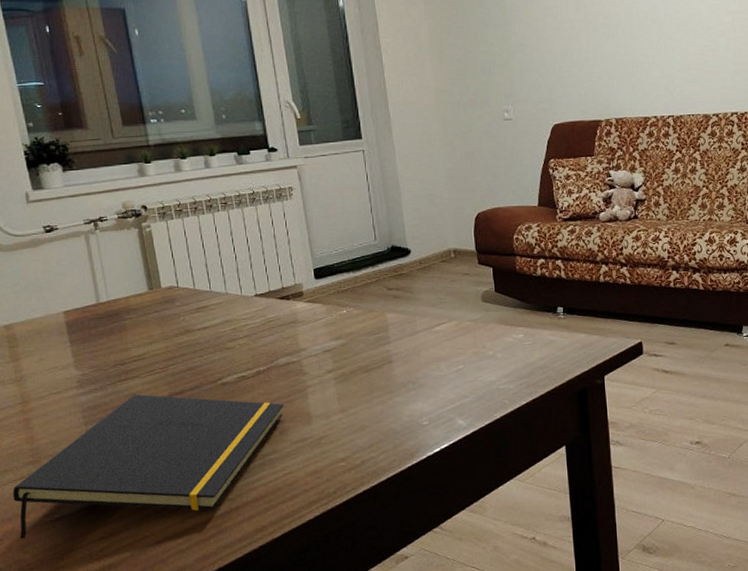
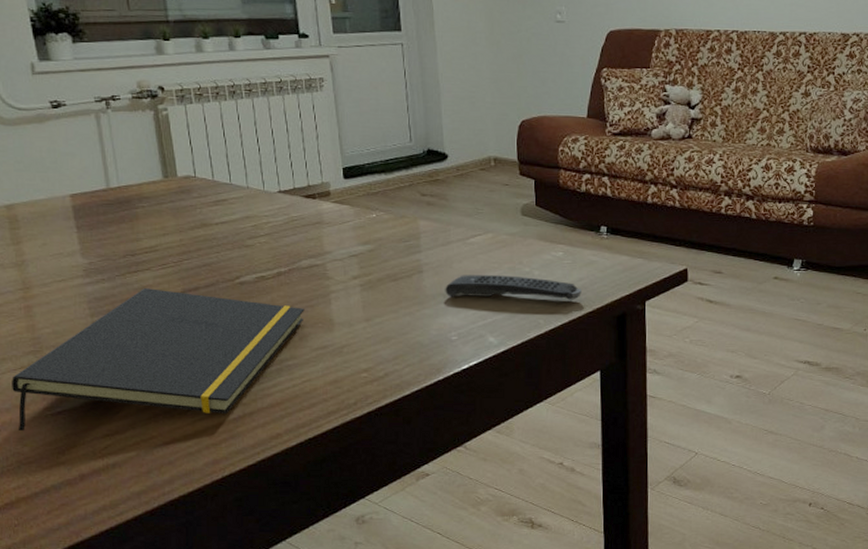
remote control: none [414,359,543,384] -> present [445,275,582,300]

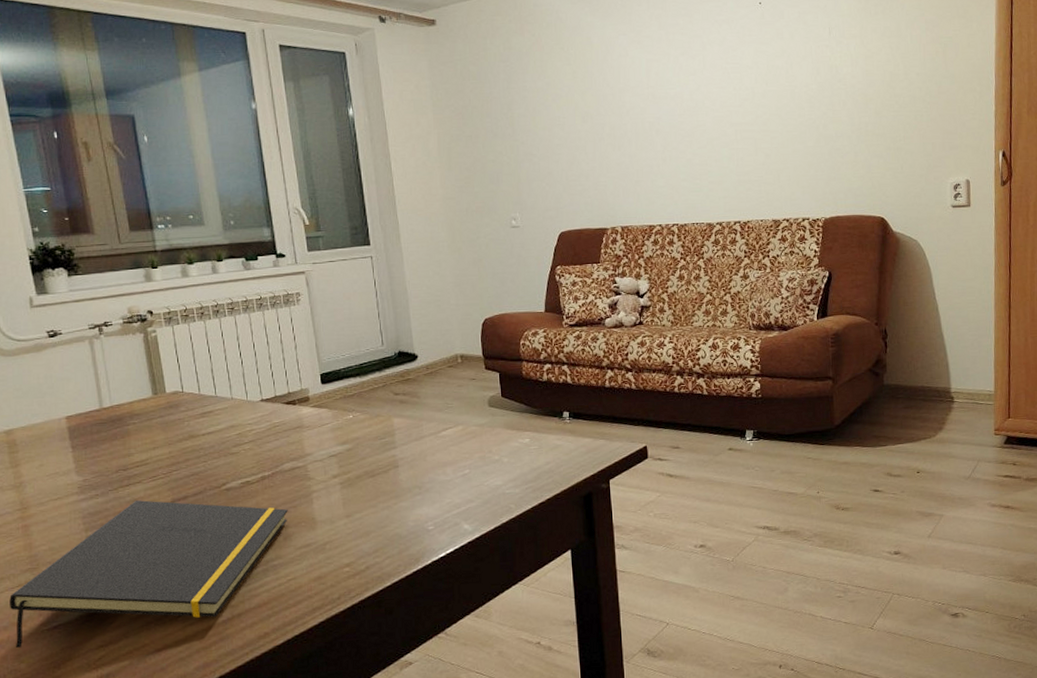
remote control: present [445,275,582,300] -> none [420,464,549,489]

